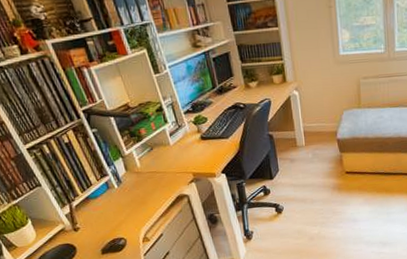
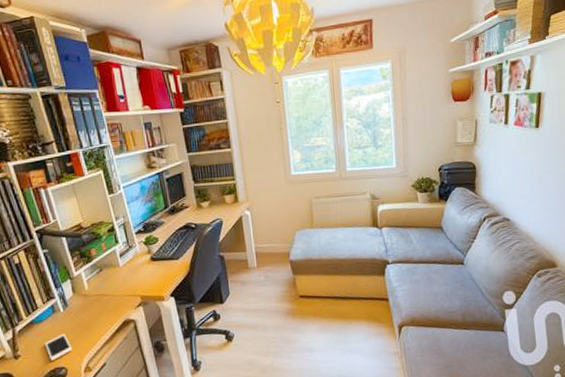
cell phone: none [102,208,130,233] -> present [45,334,72,362]

